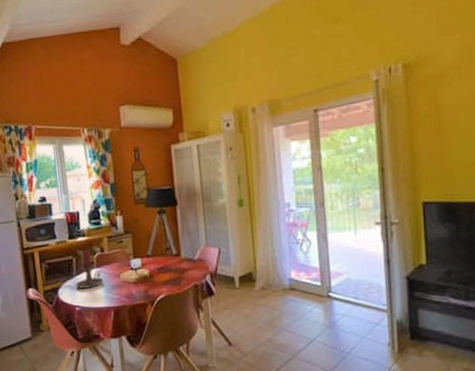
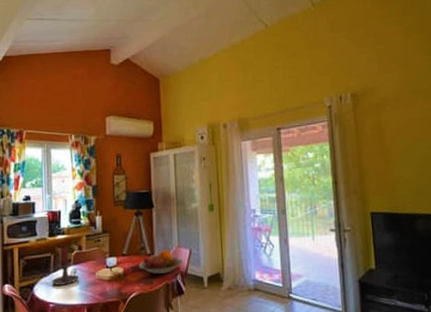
fruit bowl: none [164,248,212,276] -> present [138,248,183,275]

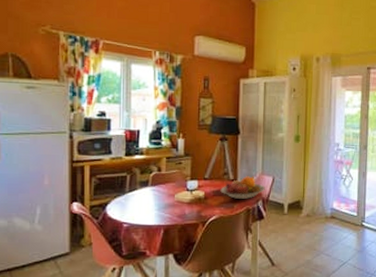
candle holder: present [52,247,78,286] -> none [127,168,156,207]

